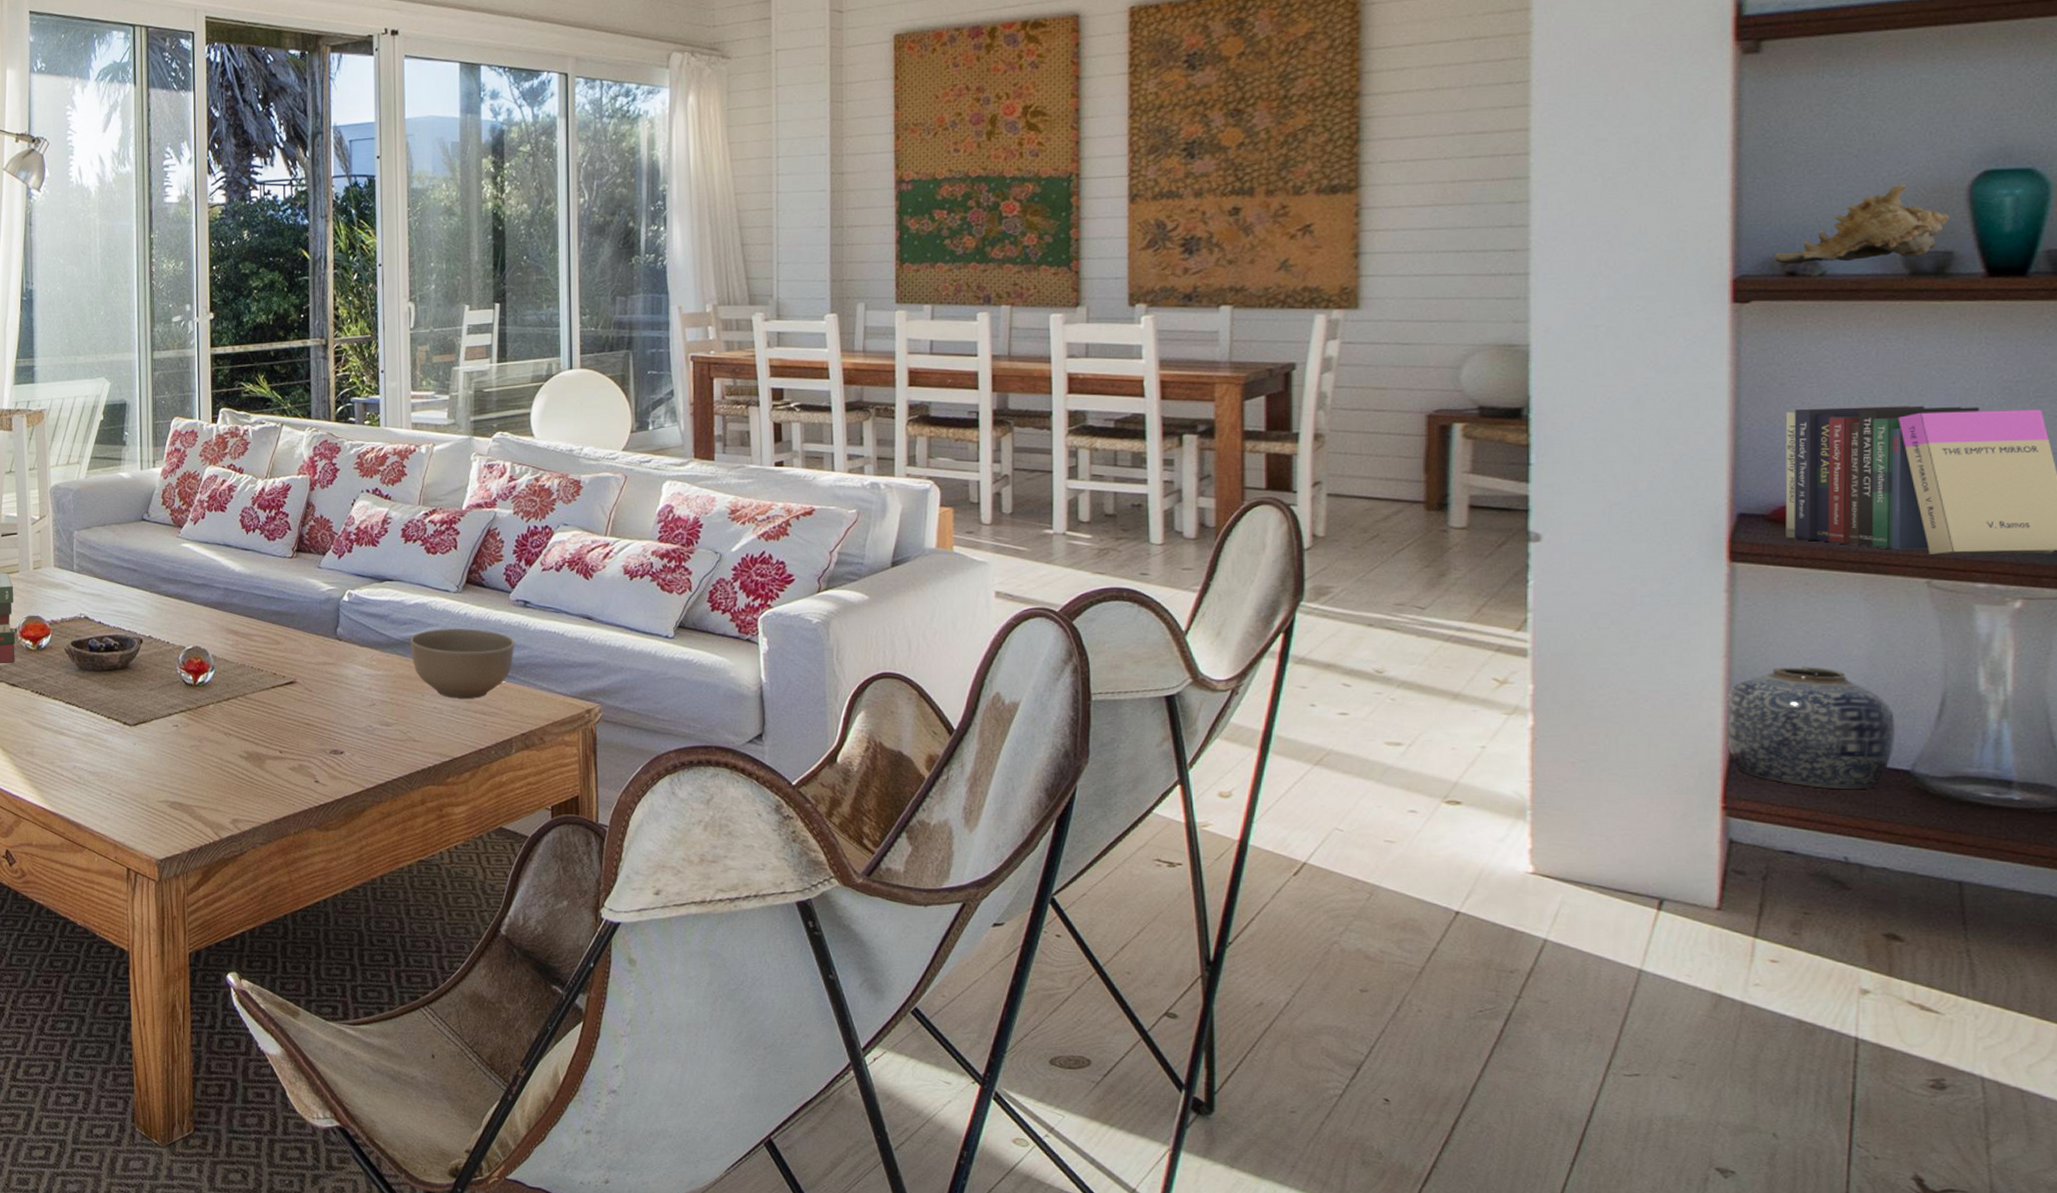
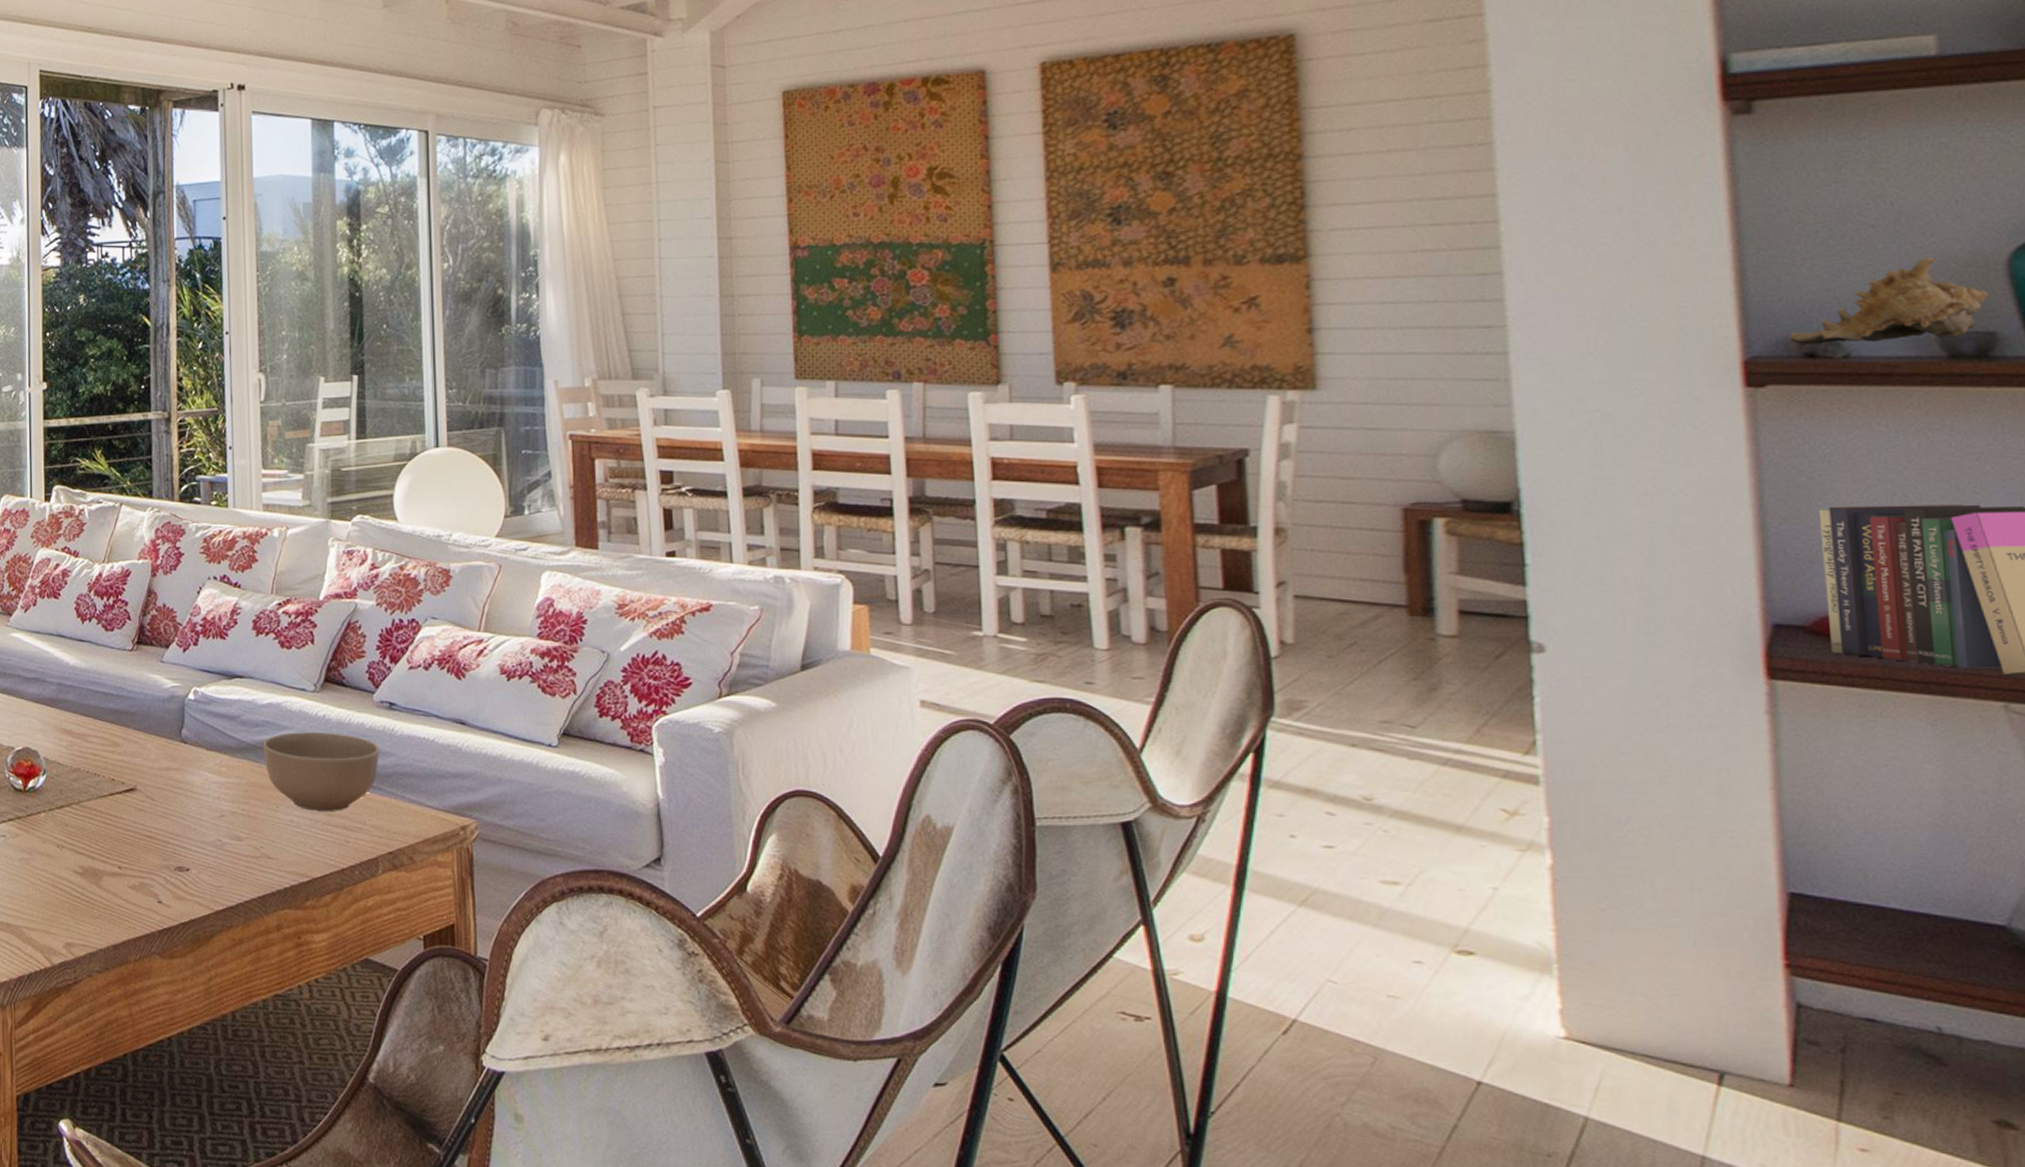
decorative jar: present [1726,666,1896,790] -> none [1779,801,1985,948]

